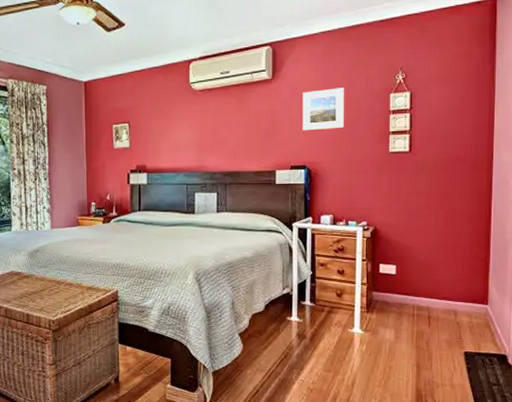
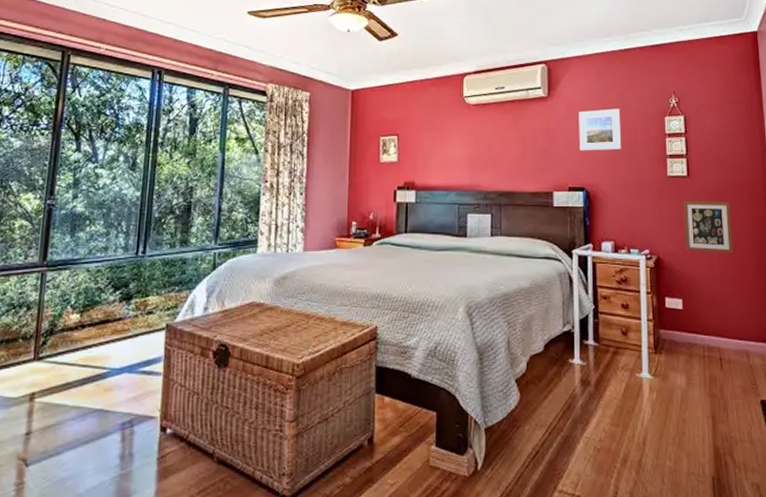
picture frame: none [403,175,451,224] -> present [683,201,733,254]

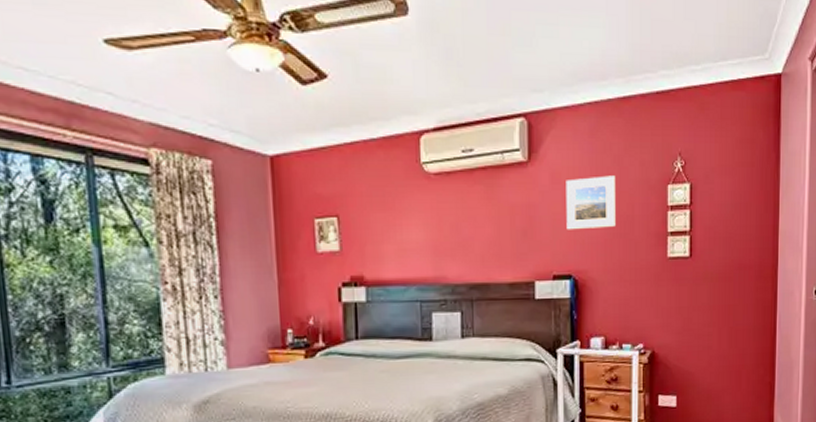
picture frame: present [683,201,733,254] -> none [683,285,735,343]

